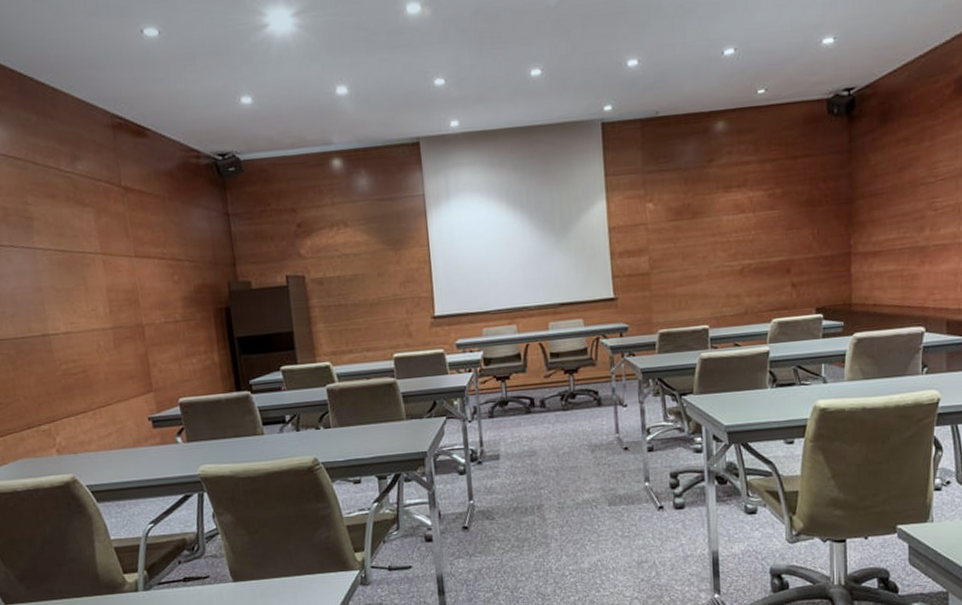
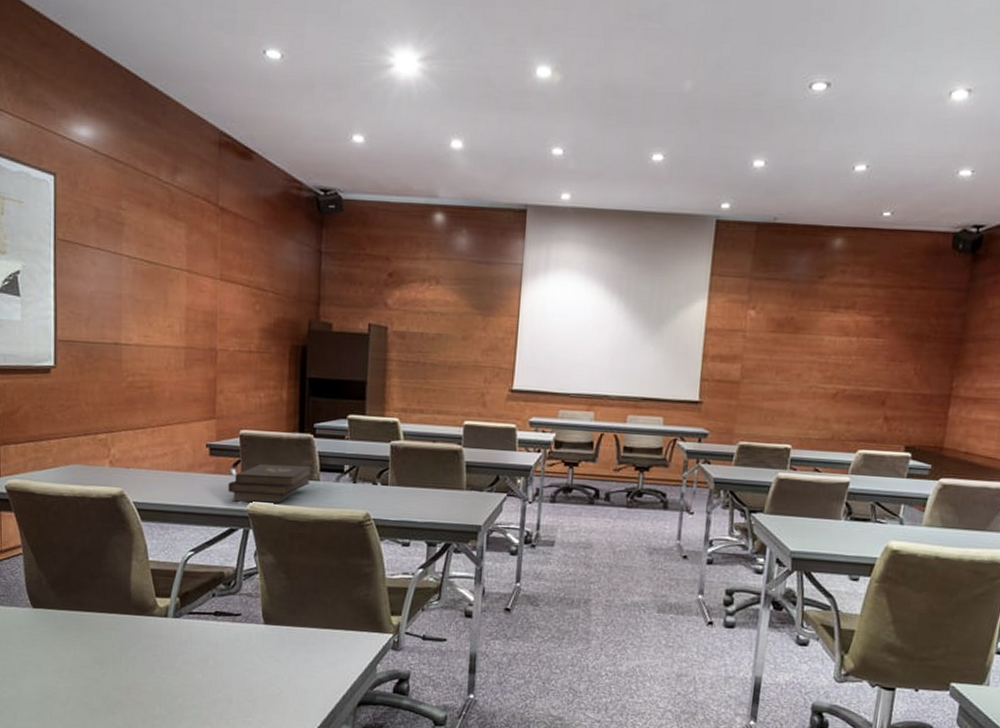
book: none [175,423,255,469] -> present [228,463,311,504]

